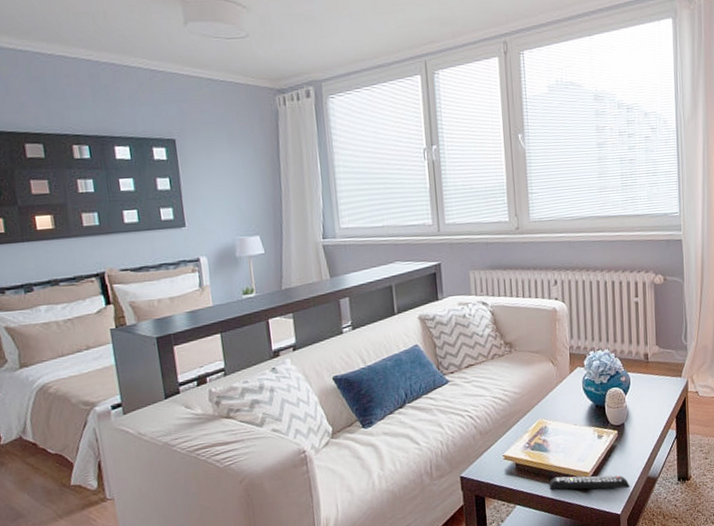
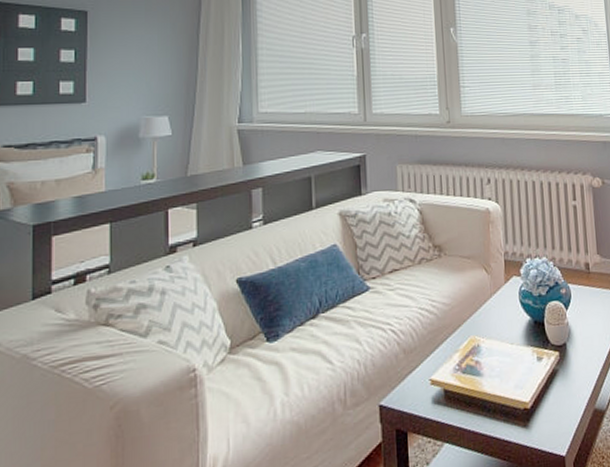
remote control: present [549,475,630,490] -> none [482,406,575,424]

